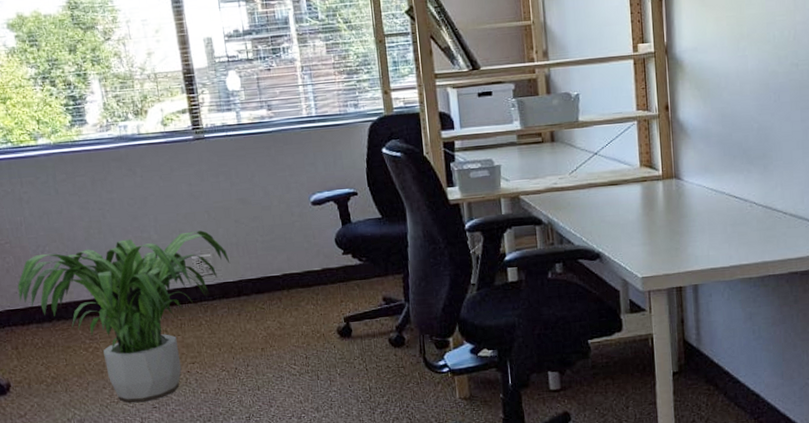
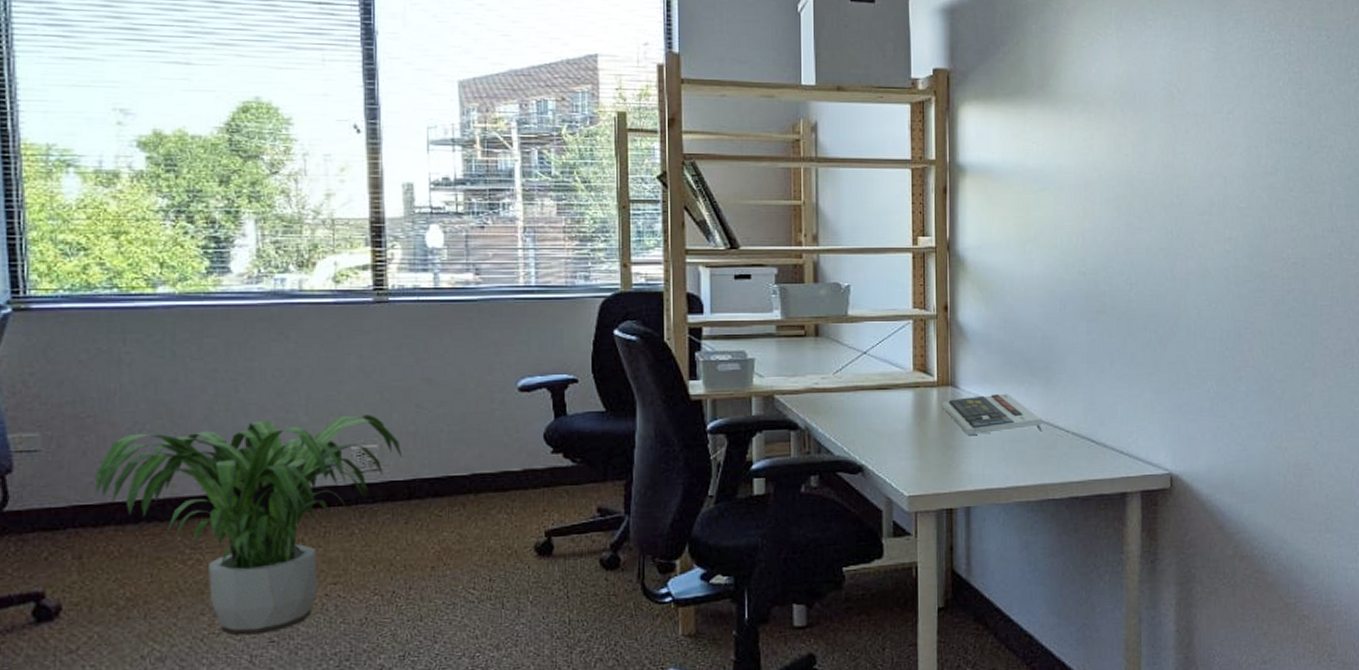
computer keyboard: none [667,182,763,222] -> present [941,393,1044,436]

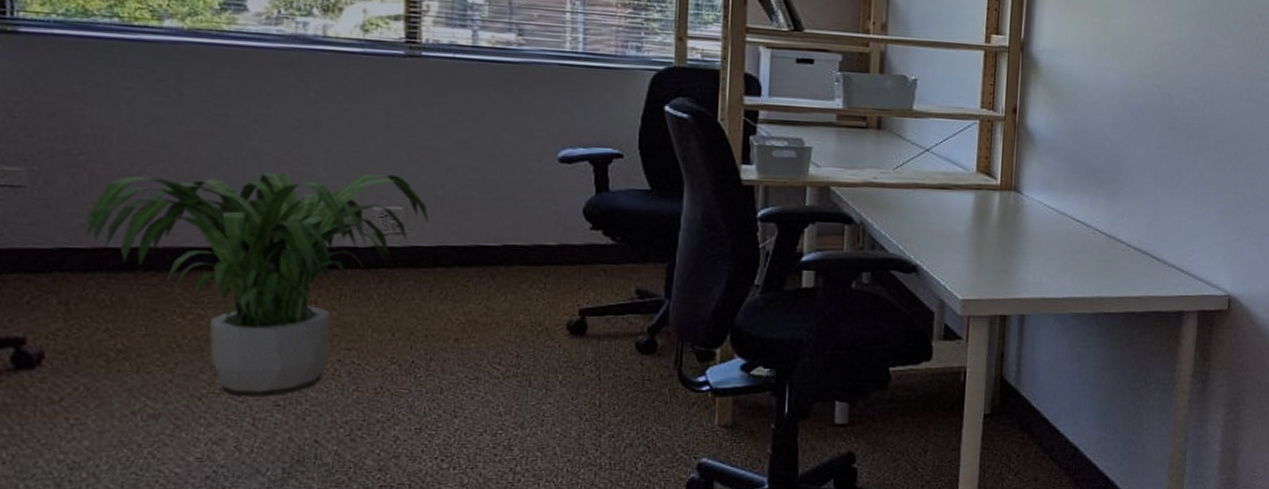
computer keyboard: present [941,393,1044,436] -> none [1003,202,1106,245]

